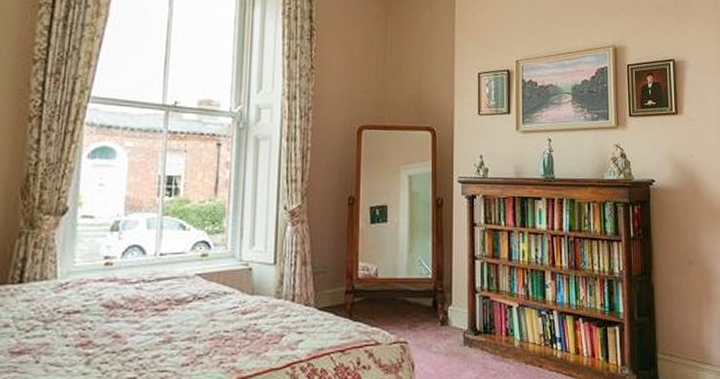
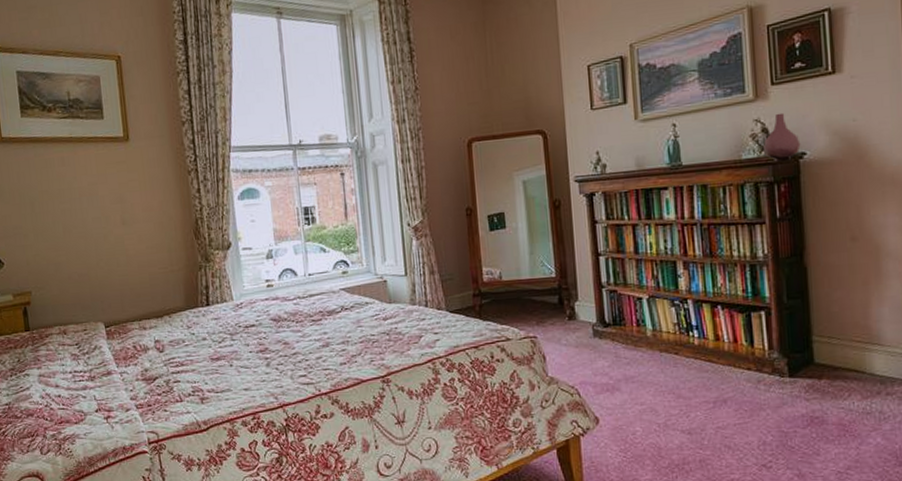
vase: none [621,142,651,185] -> present [762,112,801,162]

